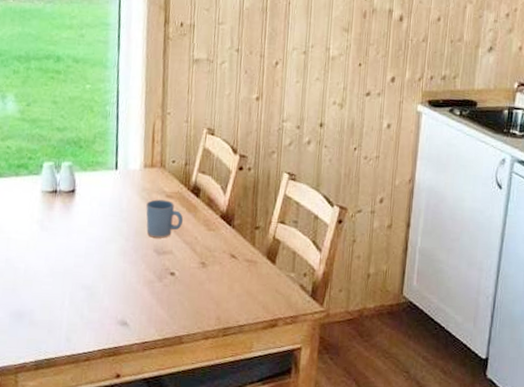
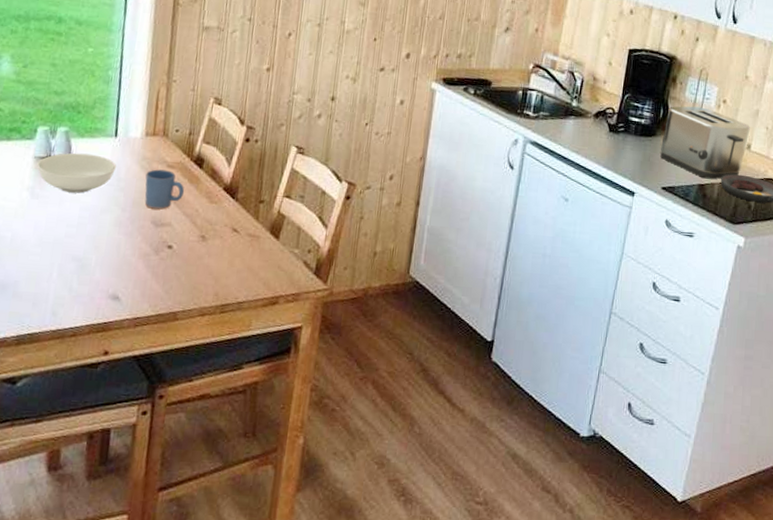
bowl: none [45,186,118,225] -> present [37,152,116,193]

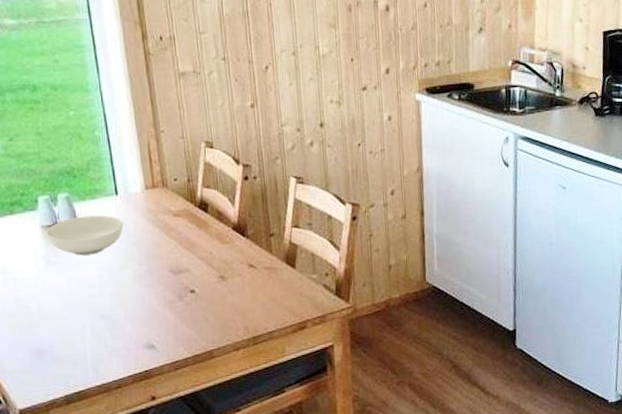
mug: present [144,169,185,210] -> none [154,219,196,258]

